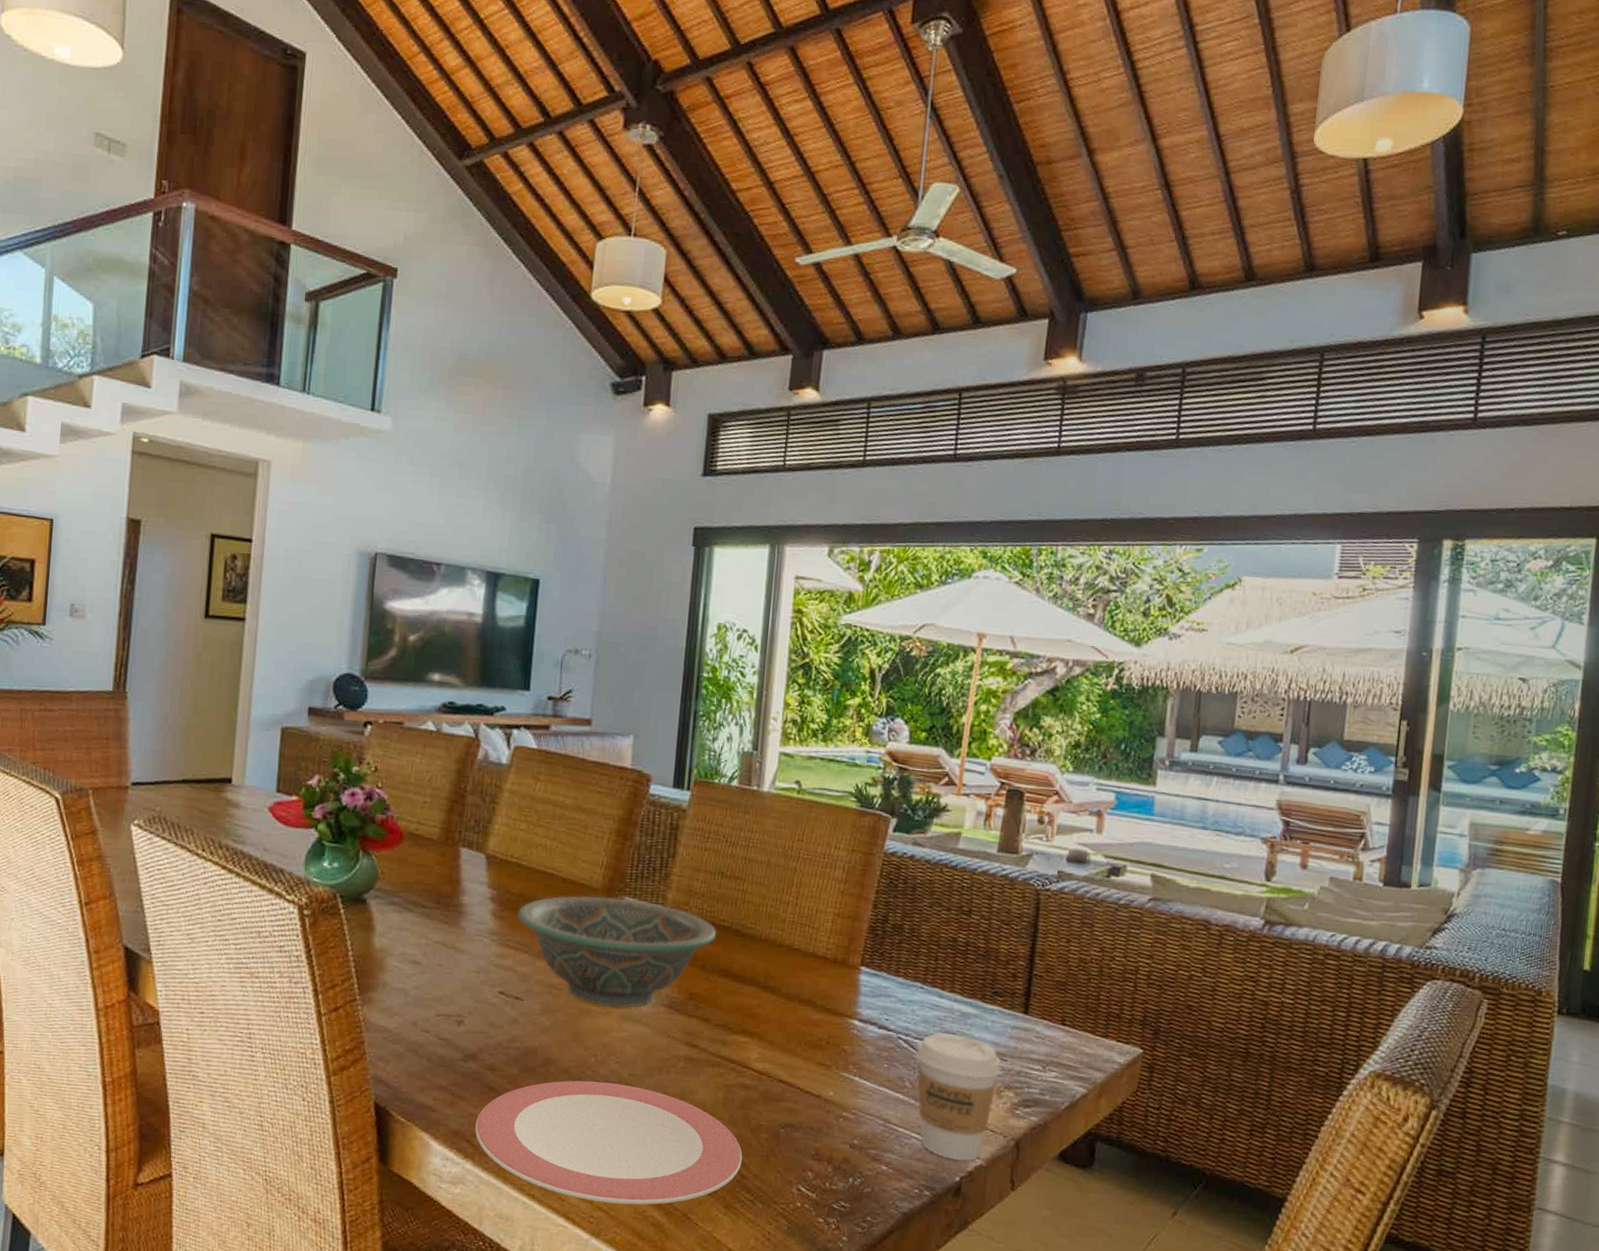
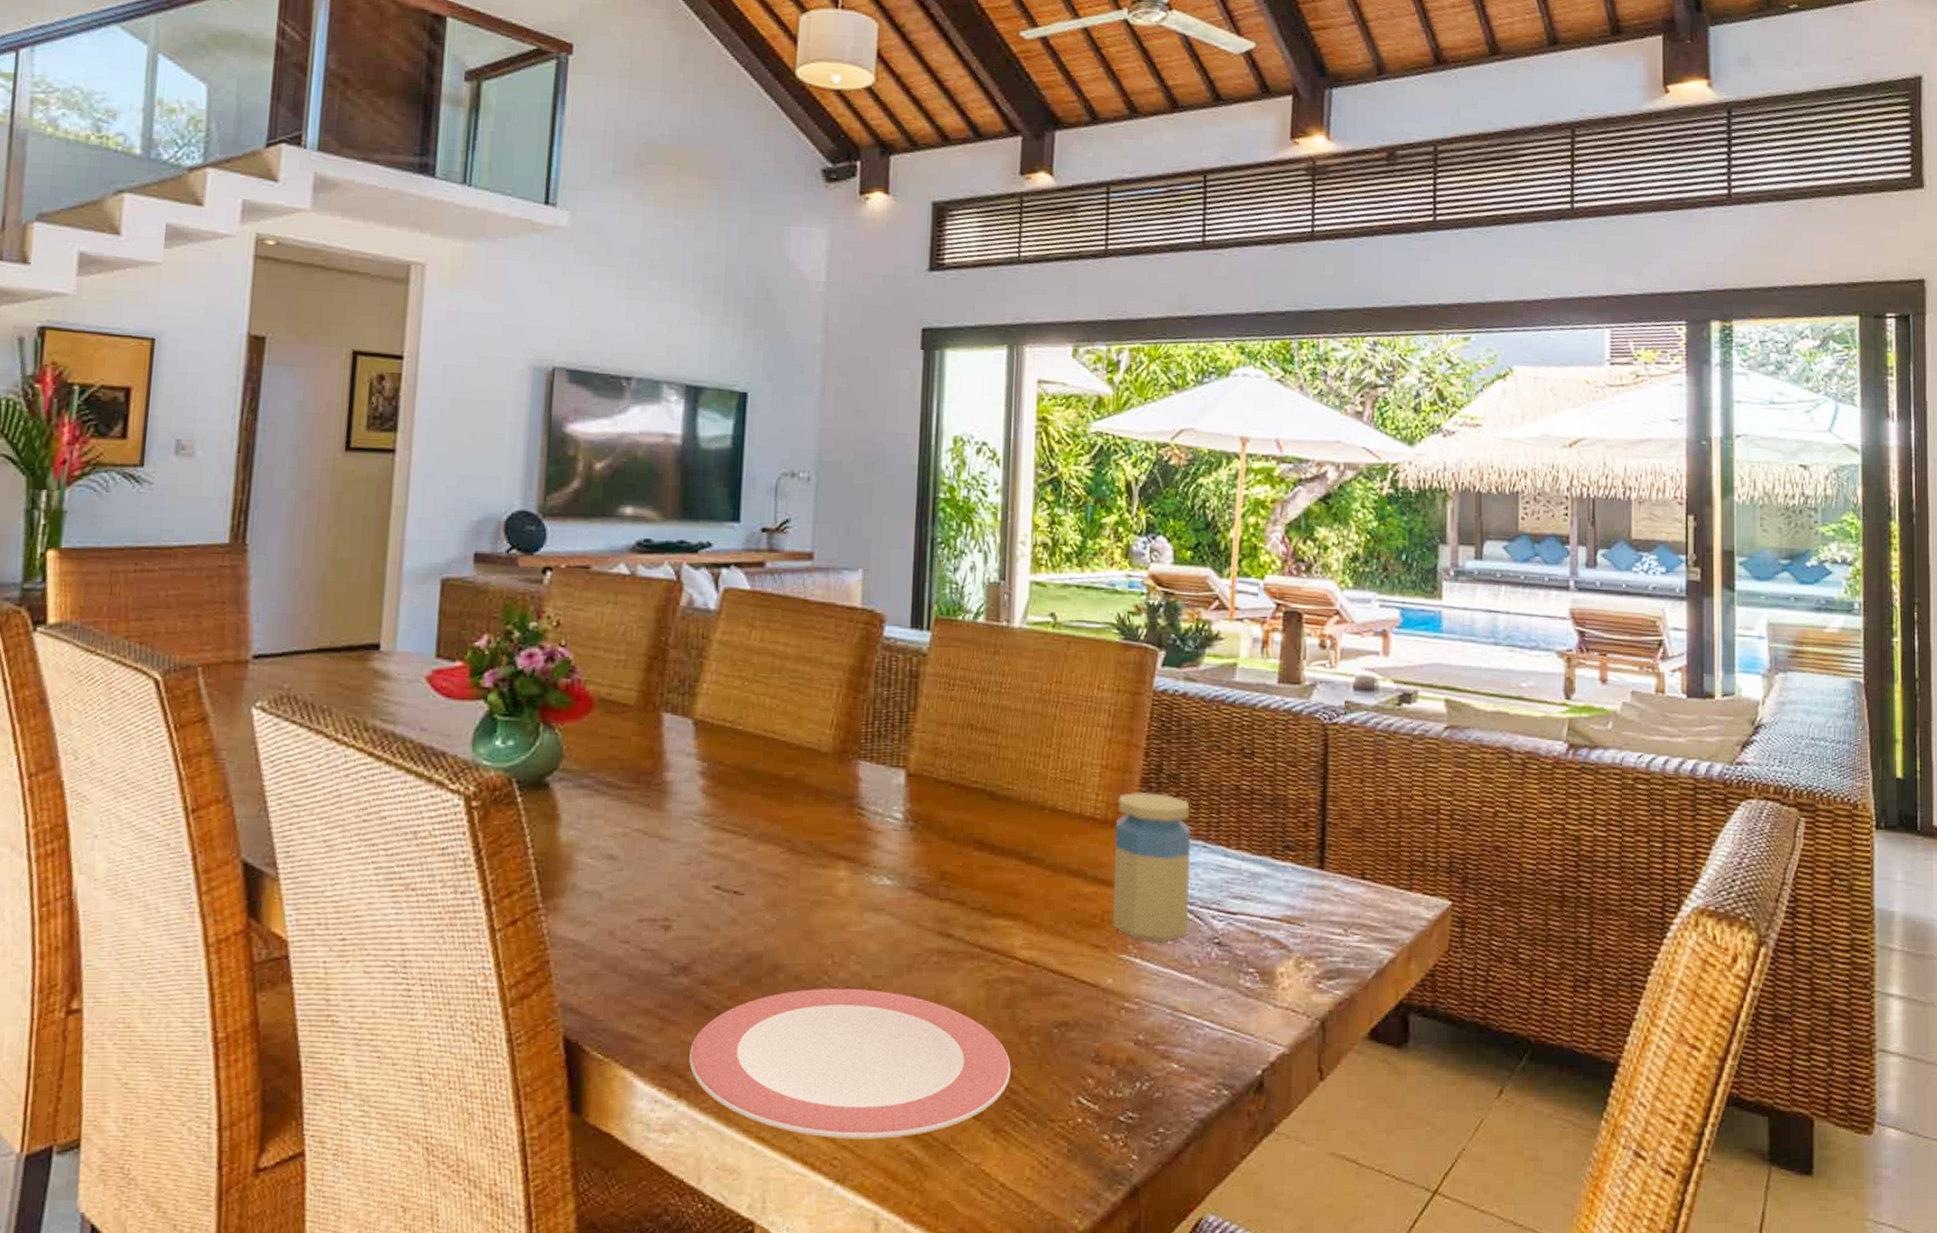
decorative bowl: present [518,895,716,1008] -> none [733,762,968,894]
jar: none [836,938,911,1066] -> present [1112,792,1190,943]
coffee cup: present [917,1033,1001,1161] -> none [1204,898,1299,1050]

